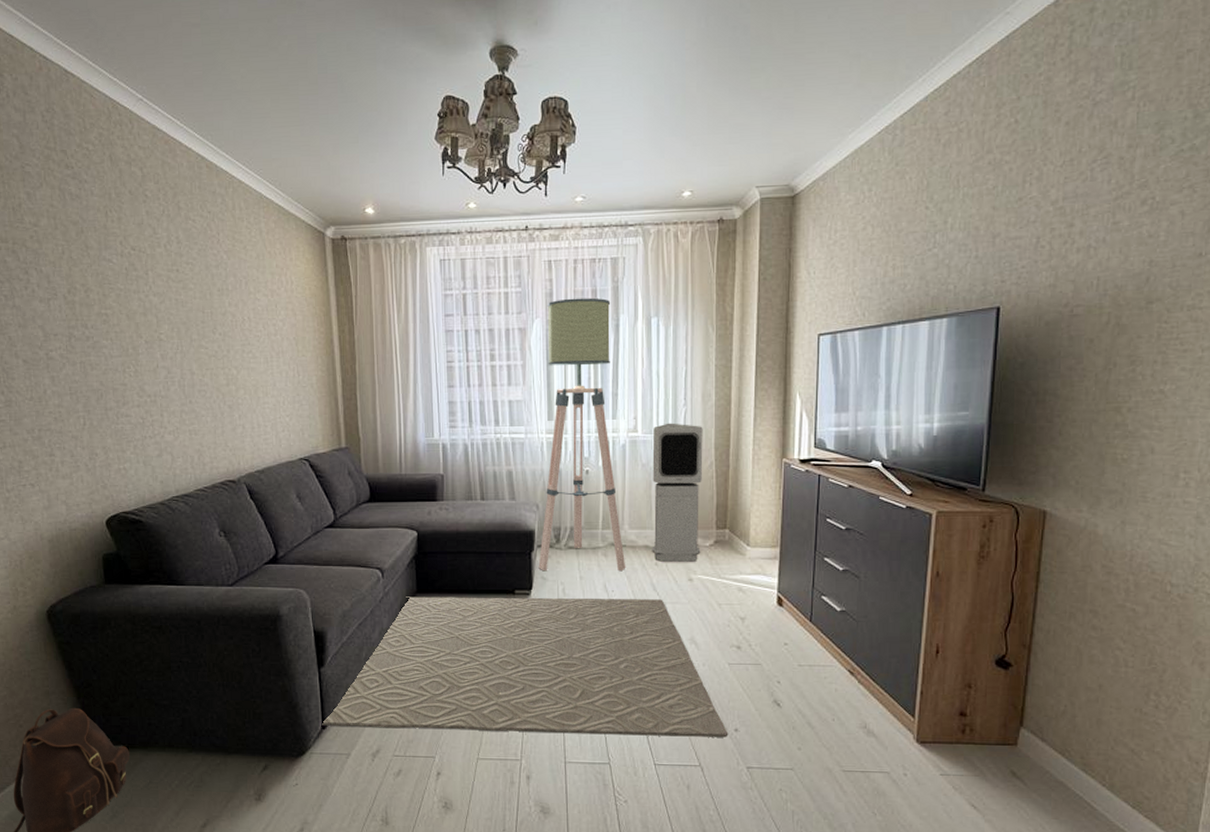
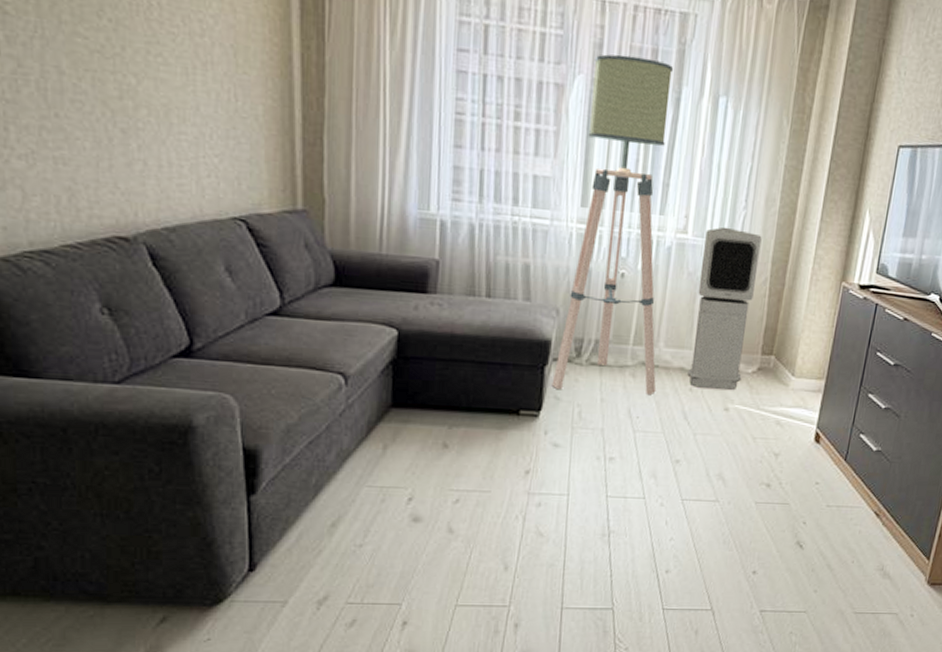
rug: present [322,596,729,738] -> none [249,411,746,580]

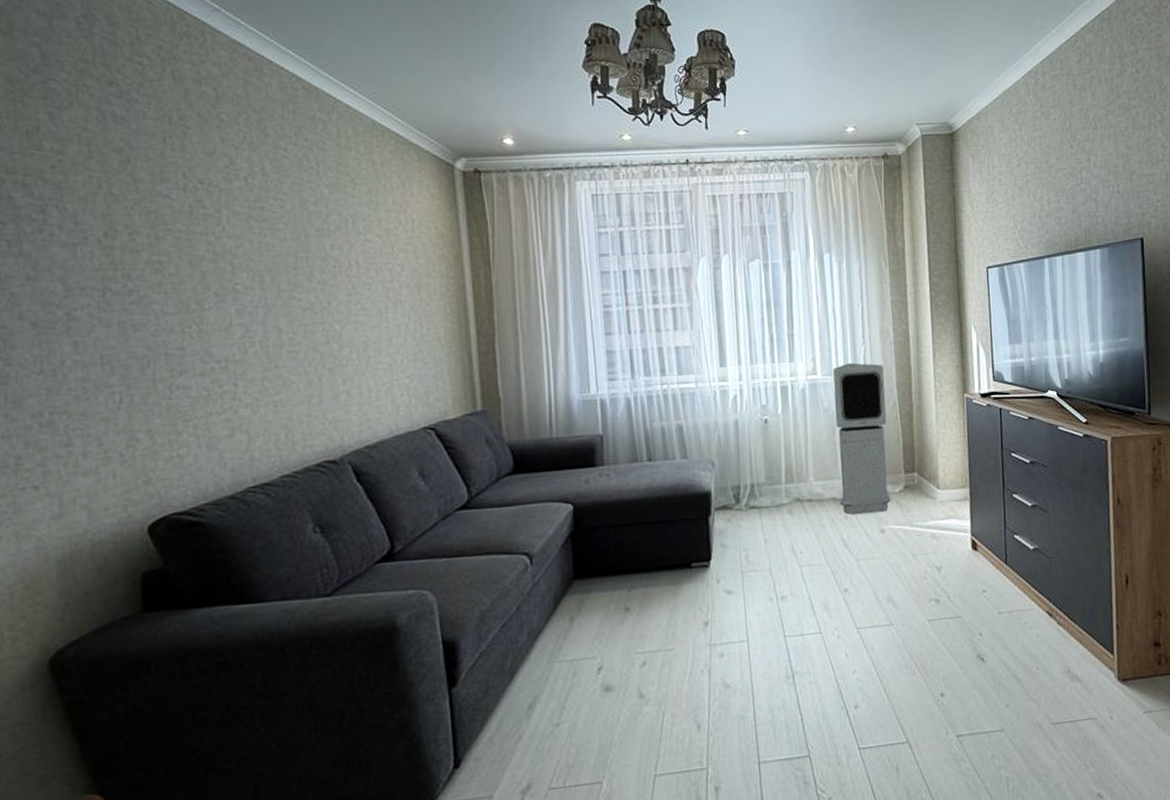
floor lamp: present [552,54,674,395] -> none [713,234,814,537]

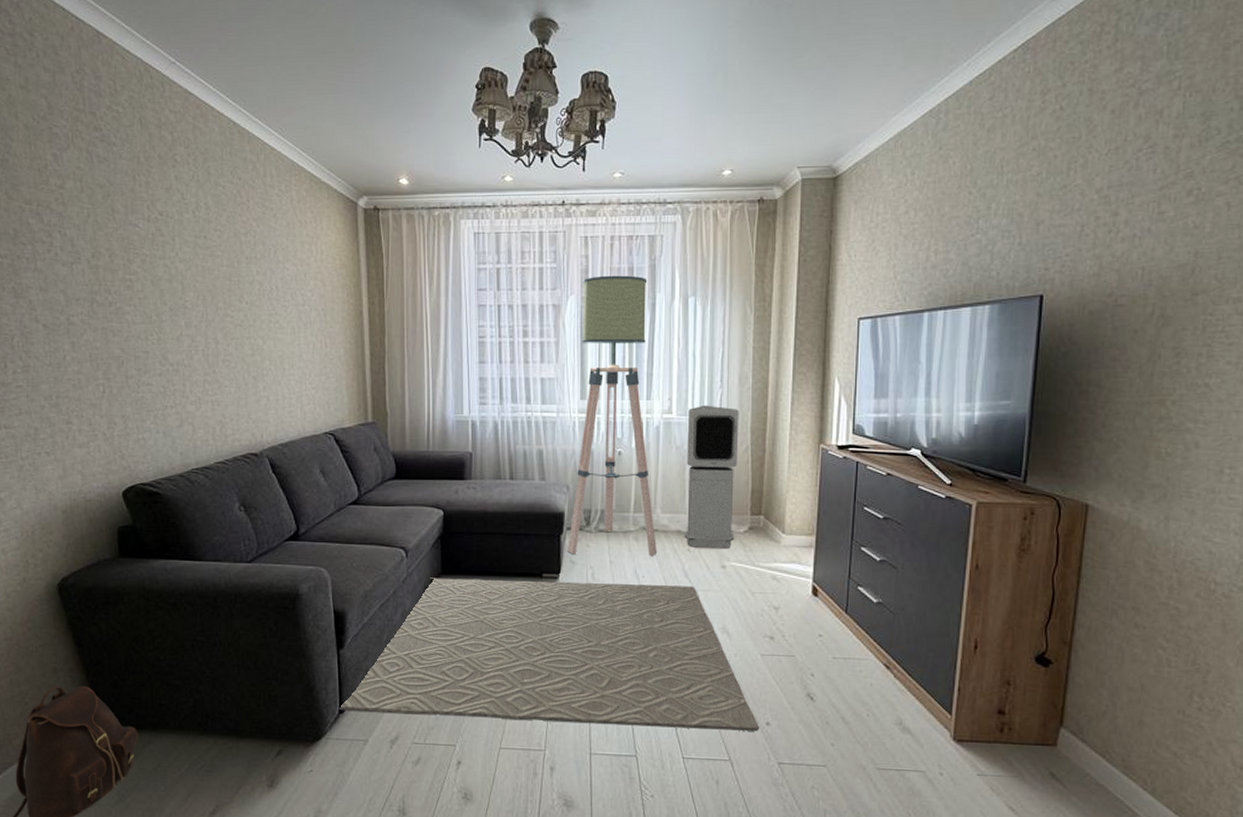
rug: none [454,556,935,764] -> present [340,577,760,731]
floor lamp: none [713,234,814,537] -> present [567,275,658,556]

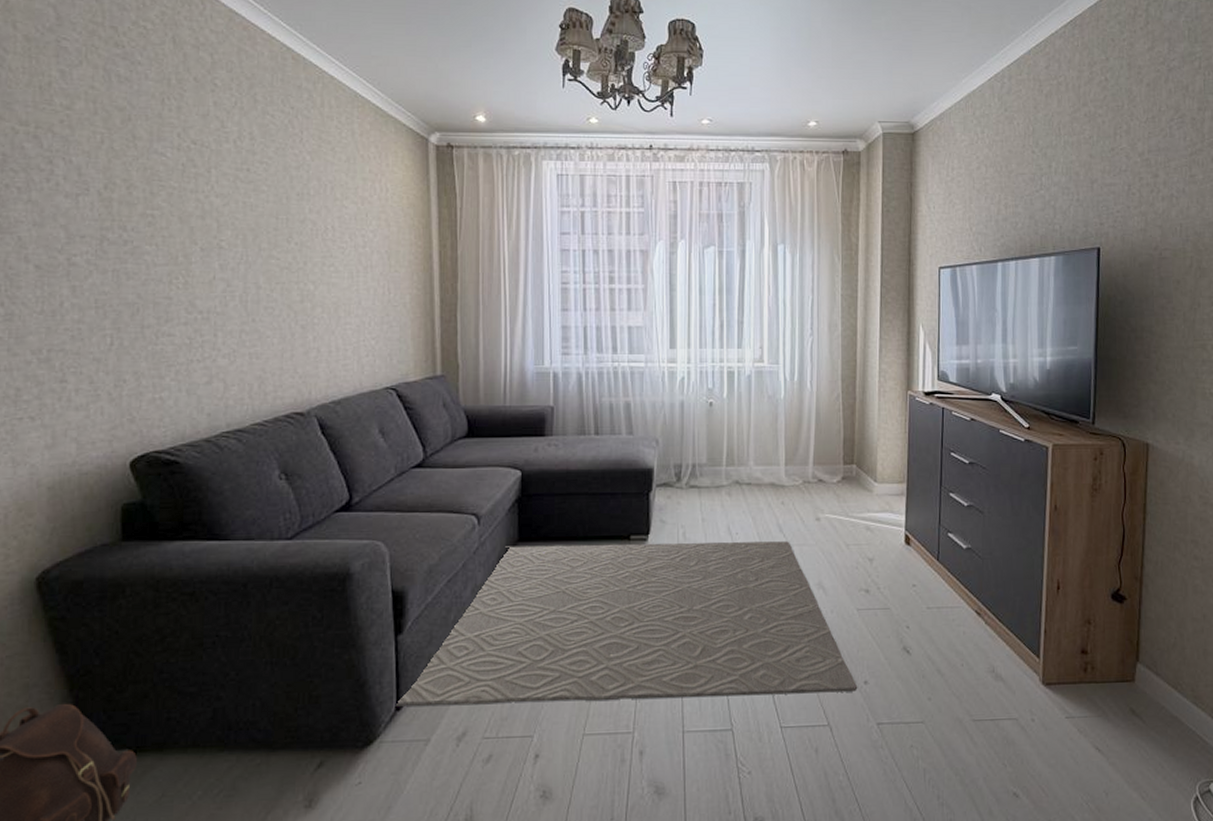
floor lamp: present [567,275,658,556] -> none [657,221,751,512]
air purifier: present [684,405,739,548] -> none [778,353,830,500]

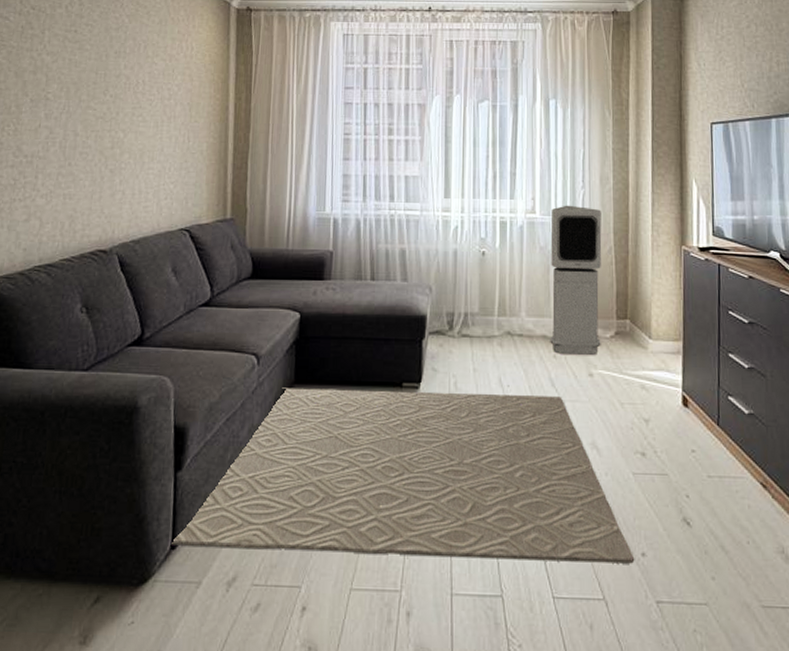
air purifier: none [778,353,830,500] -> present [550,205,602,355]

